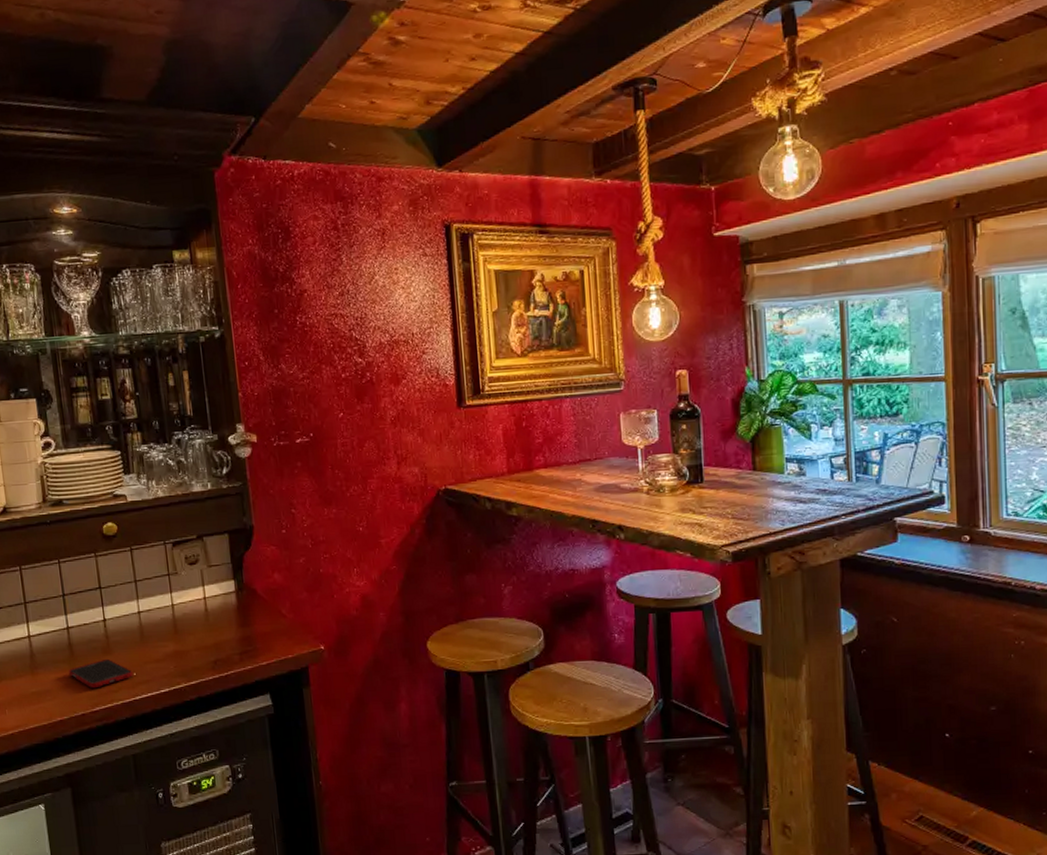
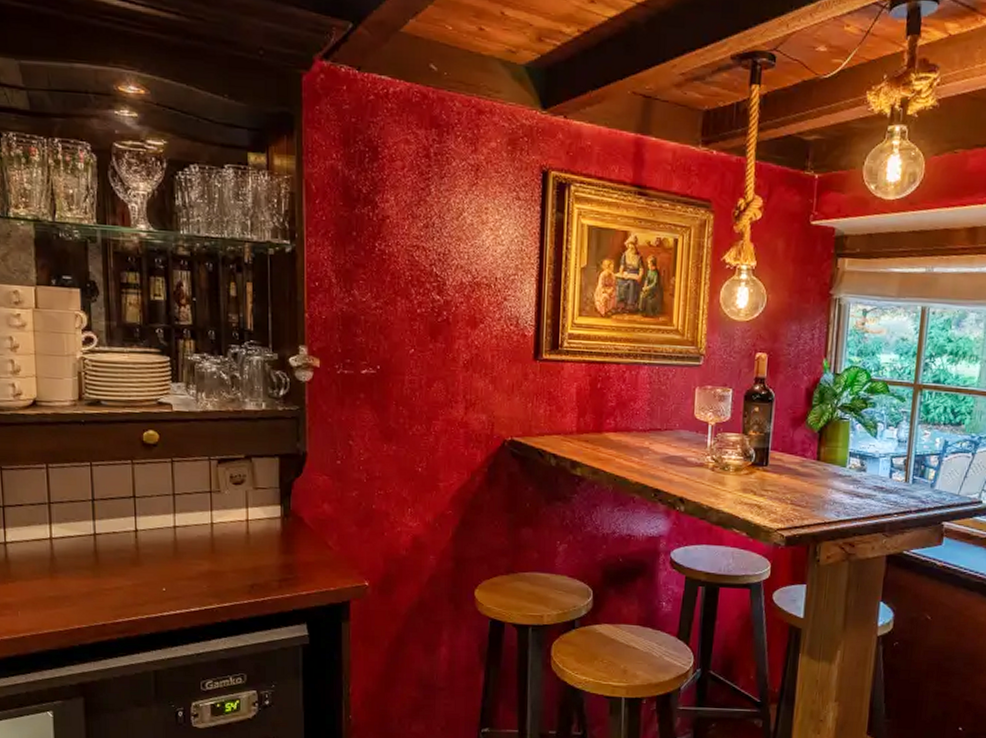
cell phone: present [68,658,133,689] -> none [91,570,162,600]

